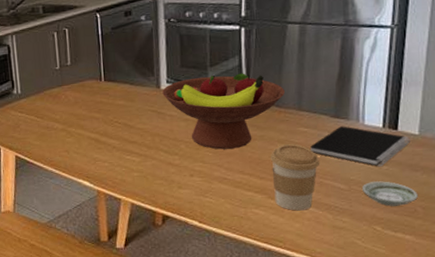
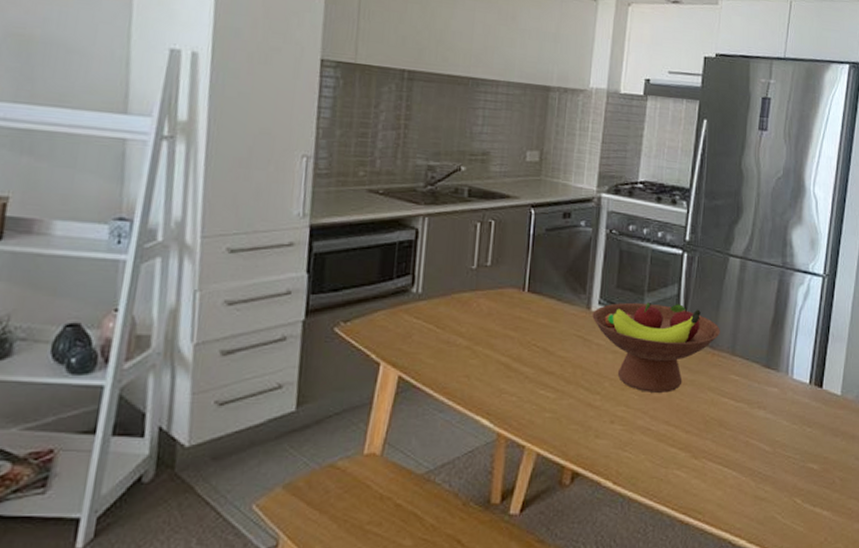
coffee cup: present [271,144,320,211] -> none [698,393,748,475]
notebook: present [311,126,410,167] -> none [740,378,833,429]
saucer: present [361,181,418,206] -> none [785,445,837,475]

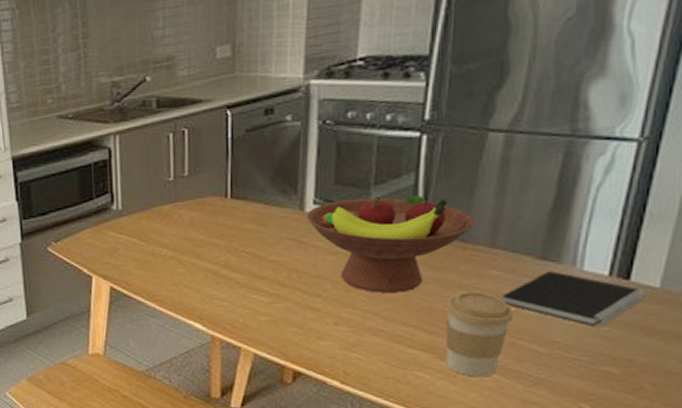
coffee cup: none [698,393,748,475] -> present [445,291,514,377]
notebook: none [740,378,833,429] -> present [502,271,646,328]

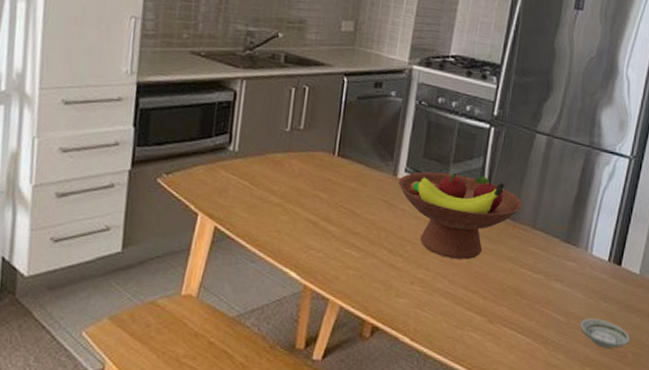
coffee cup: present [445,291,514,377] -> none [493,263,545,341]
notebook: present [502,271,646,328] -> none [537,253,631,303]
saucer: none [568,346,648,380] -> present [579,318,630,349]

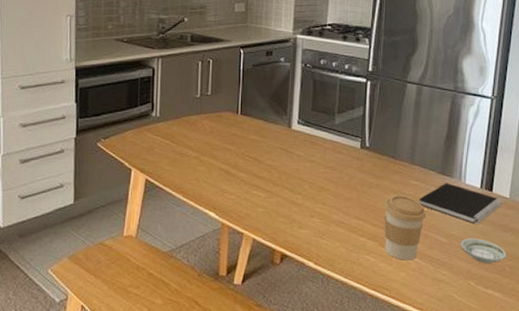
fruit bowl: present [398,172,523,260] -> none [293,121,400,194]
coffee cup: none [493,263,545,341] -> present [384,195,427,260]
notebook: none [537,253,631,303] -> present [419,183,502,225]

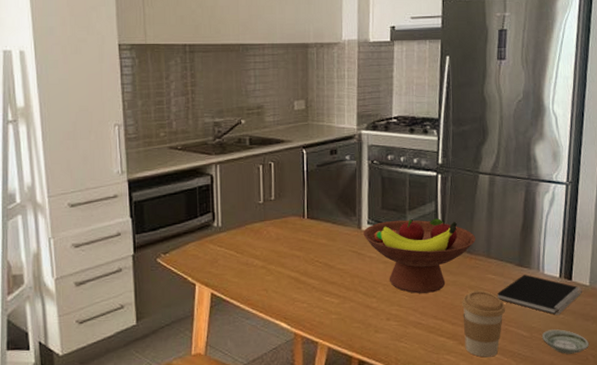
fruit bowl: none [293,121,400,194] -> present [363,218,475,294]

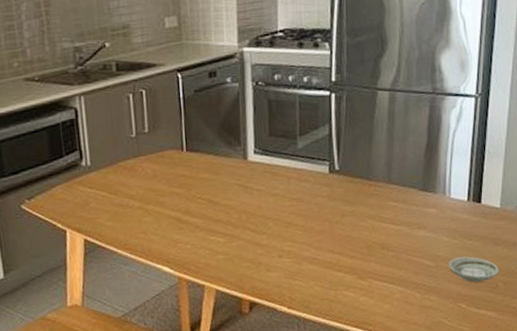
fruit bowl: present [363,218,475,294] -> none [249,143,375,227]
coffee cup: present [462,290,506,358] -> none [361,219,409,291]
notebook: present [498,275,582,316] -> none [400,199,492,242]

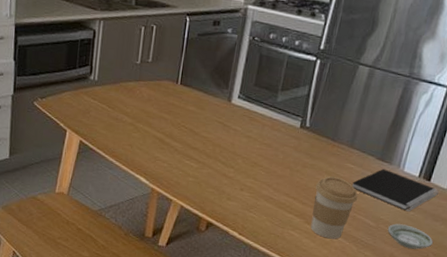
coffee cup: none [361,219,409,291] -> present [310,176,358,239]
notebook: none [400,199,492,242] -> present [352,169,439,212]

